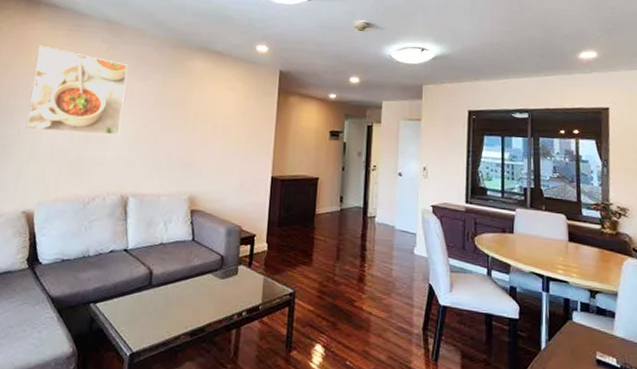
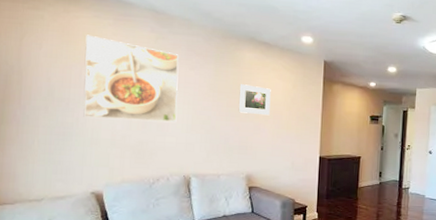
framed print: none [185,95,221,130] -> present [238,84,271,116]

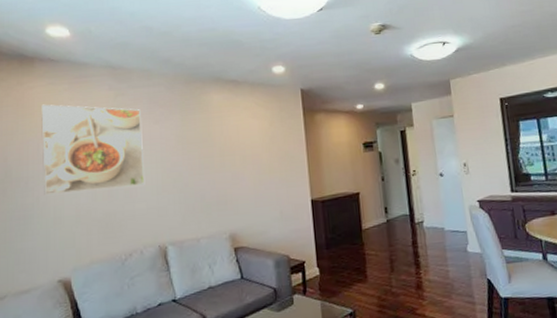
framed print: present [238,84,271,116] -> none [210,130,248,163]

